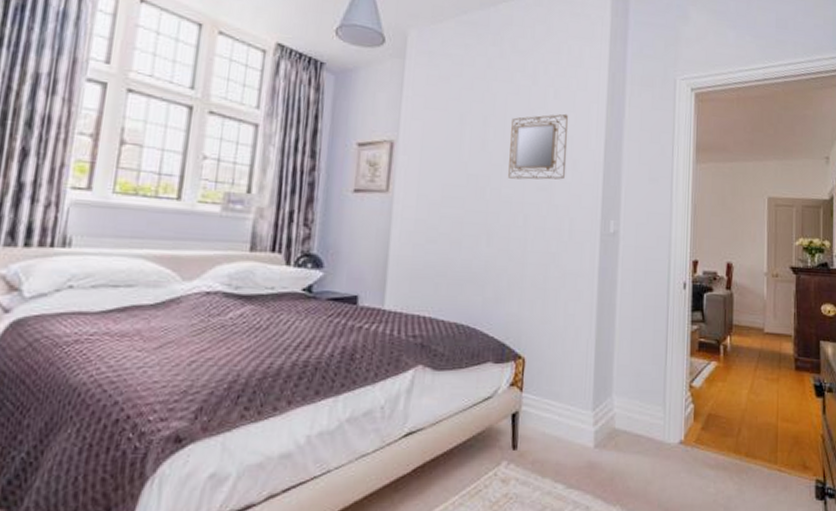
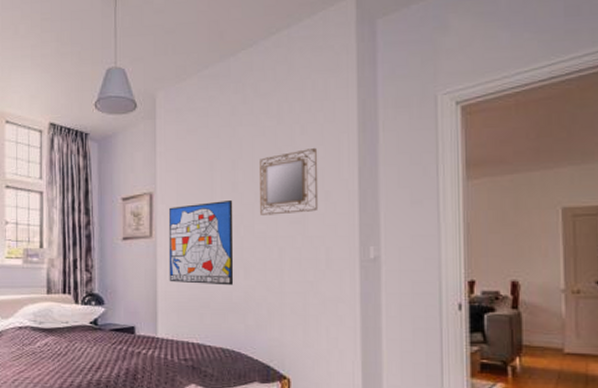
wall art: none [403,158,481,253] -> present [168,201,234,286]

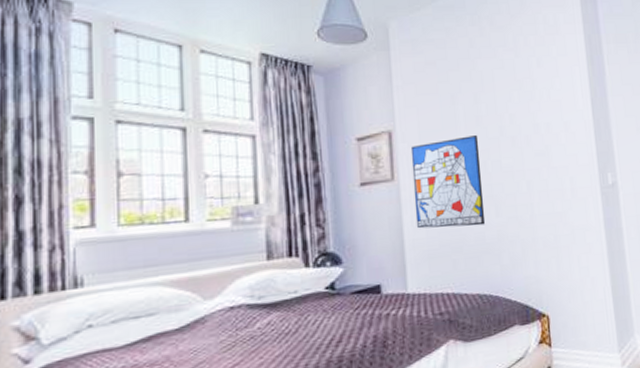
home mirror: present [260,147,319,215] -> none [501,80,560,149]

